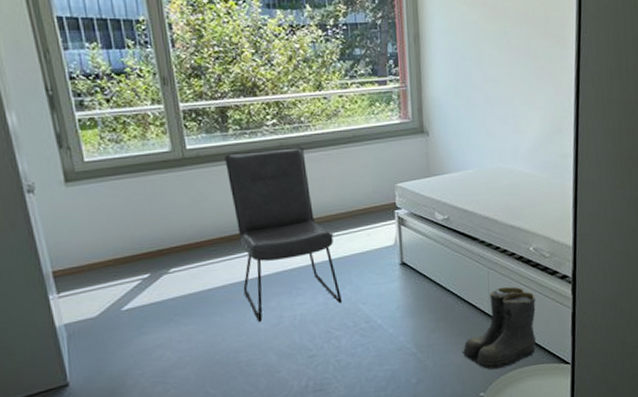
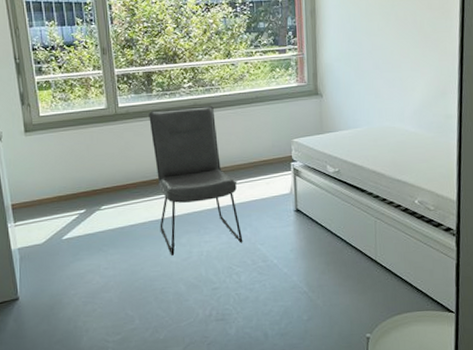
boots: present [462,286,537,370] -> none [350,235,421,313]

